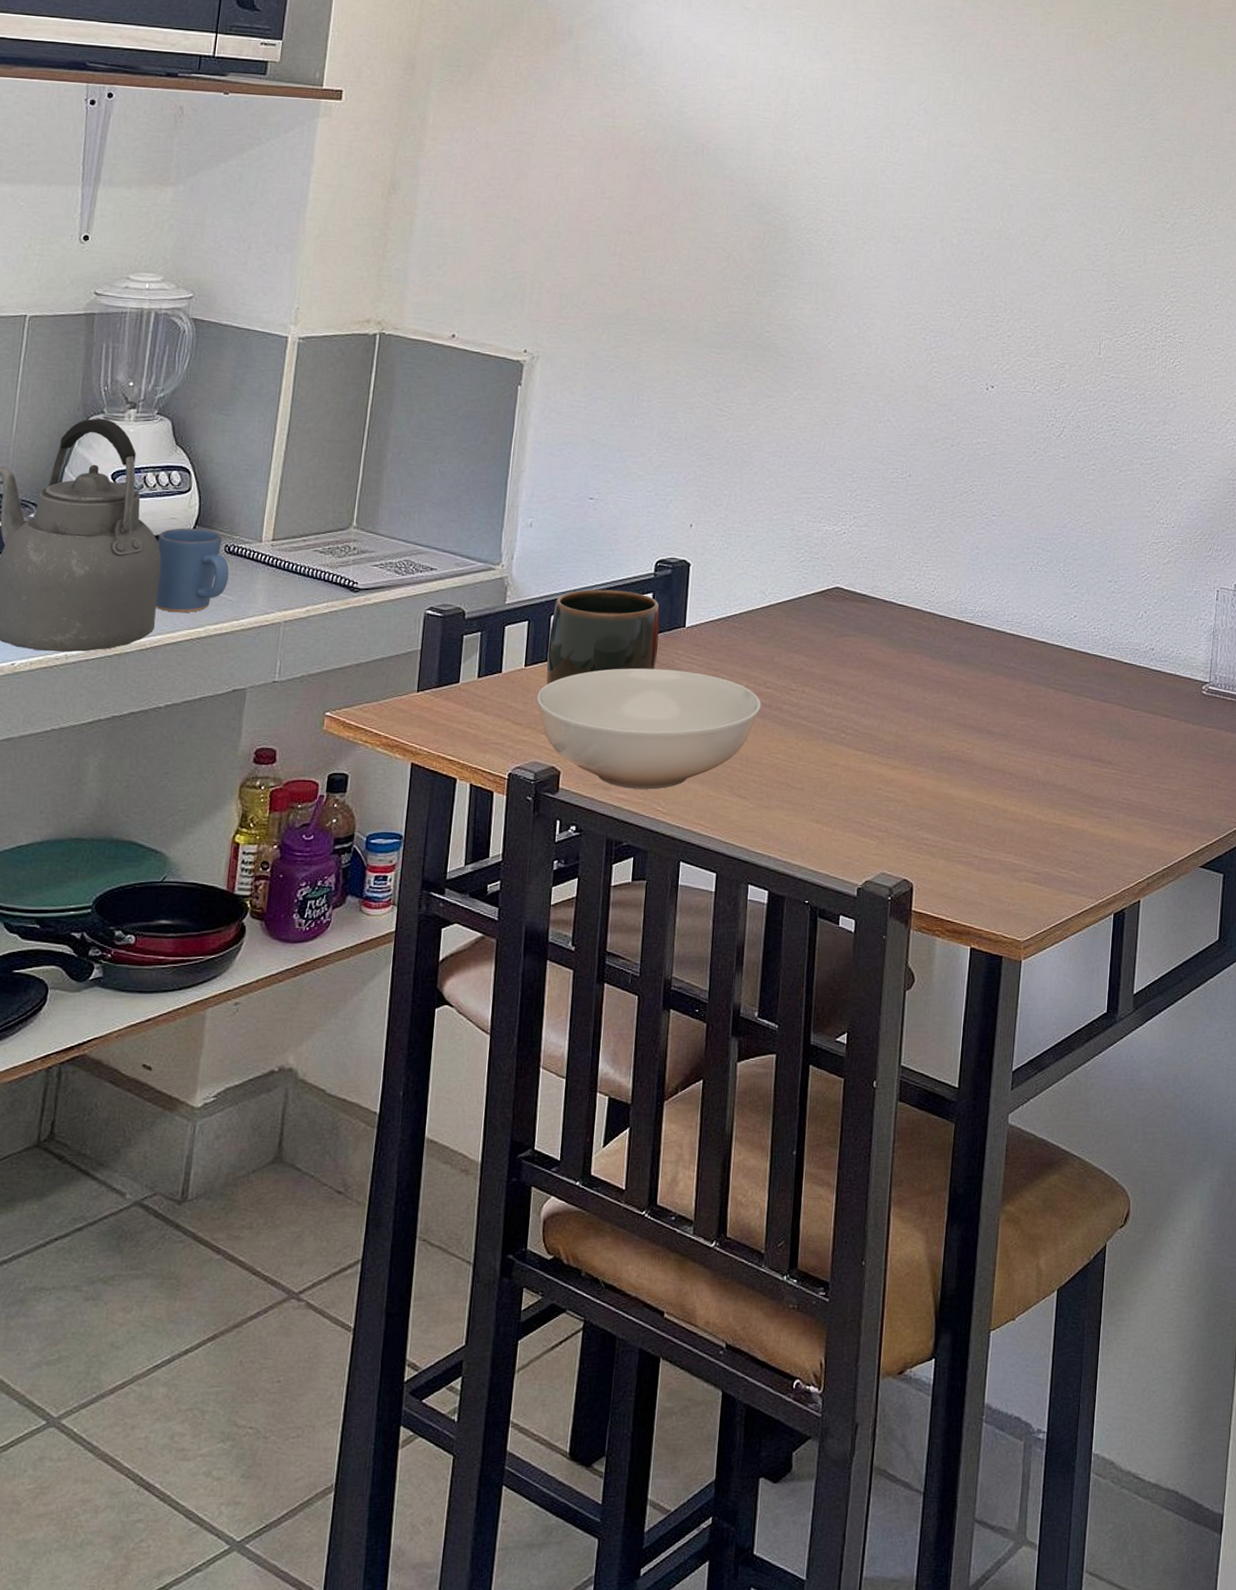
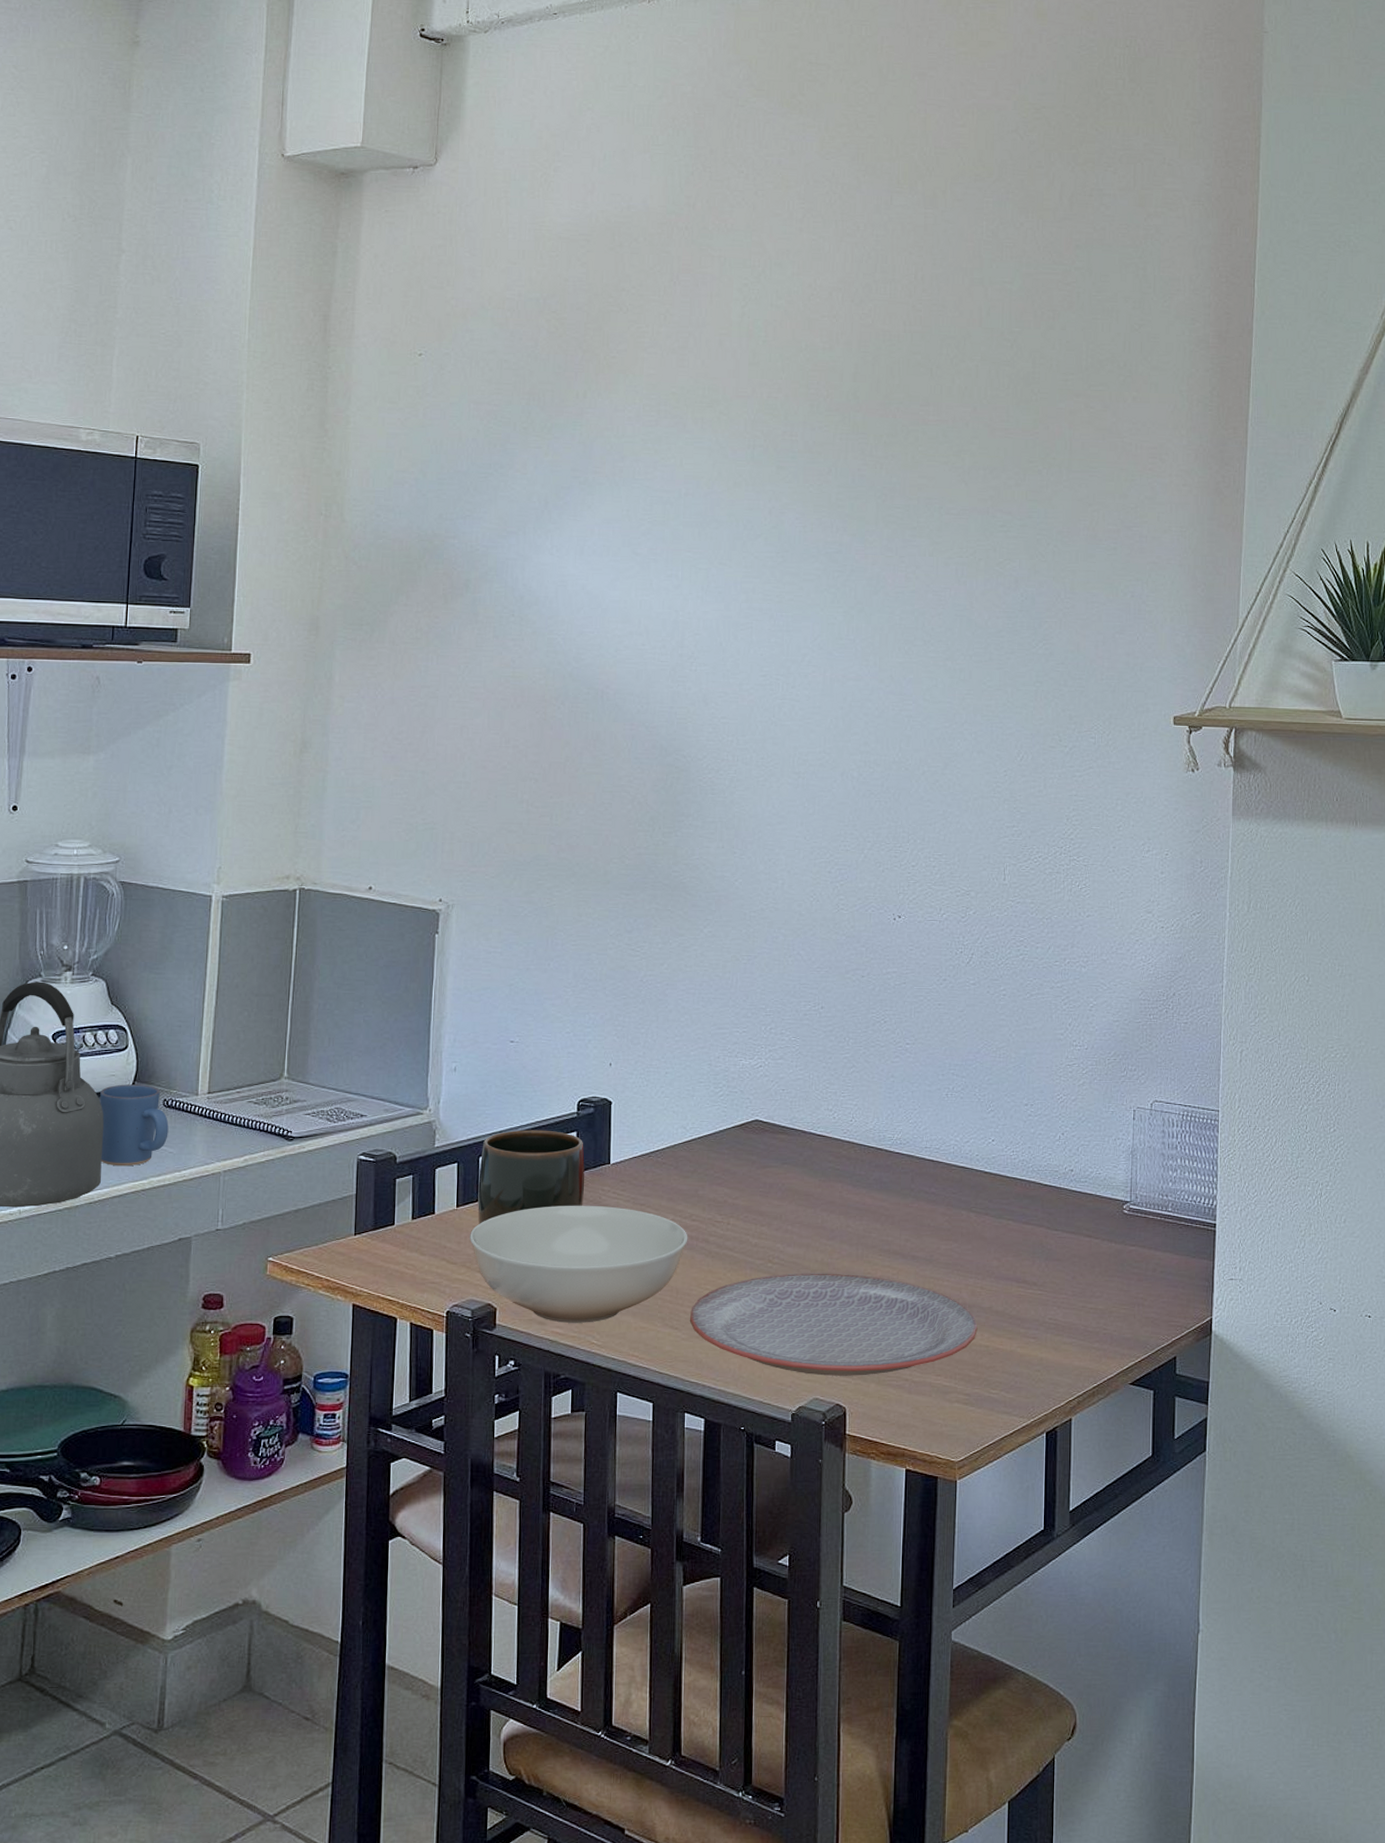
plate: none [758,744,1050,852] -> present [689,1273,978,1376]

